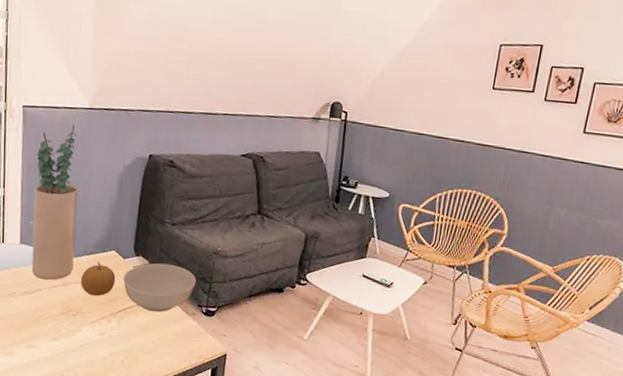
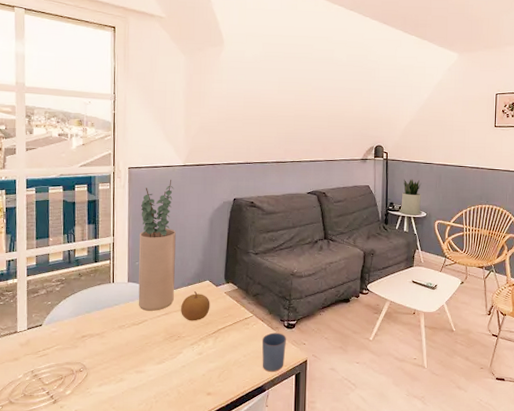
bowl: present [123,263,196,313] -> none [217,287,278,330]
mug: none [173,318,204,364] -> present [261,332,286,372]
planter: none [354,148,387,195] -> present [399,179,423,215]

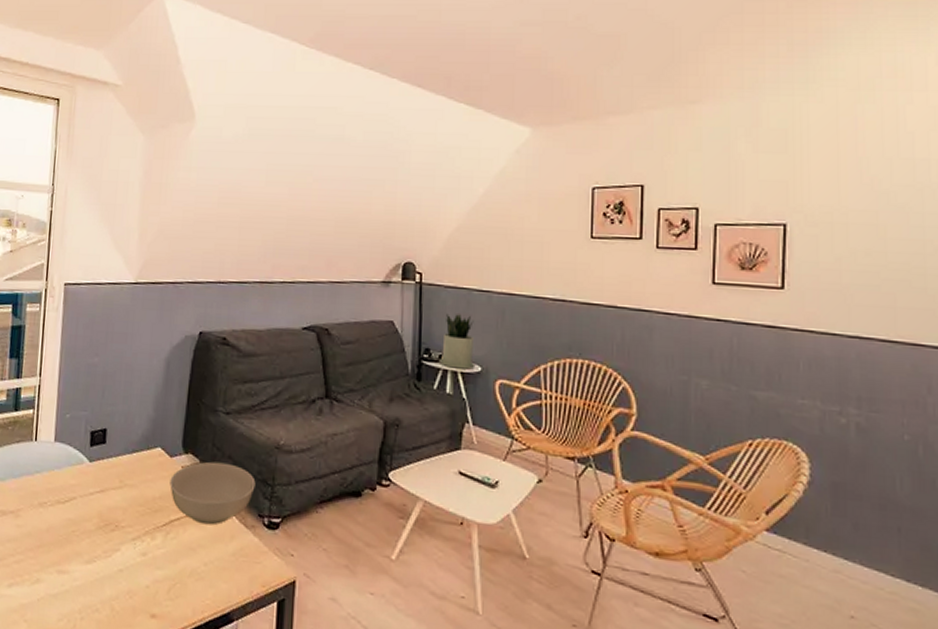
vase: present [138,180,176,311] -> none [65,302,121,486]
fruit: present [181,291,210,321] -> none [121,462,161,506]
bowl: none [217,287,278,330] -> present [170,461,256,525]
mug: present [261,332,286,372] -> none [229,532,266,594]

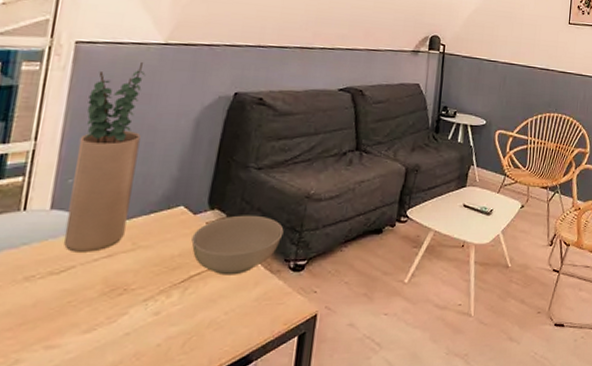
vase: none [65,302,121,486] -> present [63,62,146,252]
planter: present [438,313,476,370] -> none [453,78,483,123]

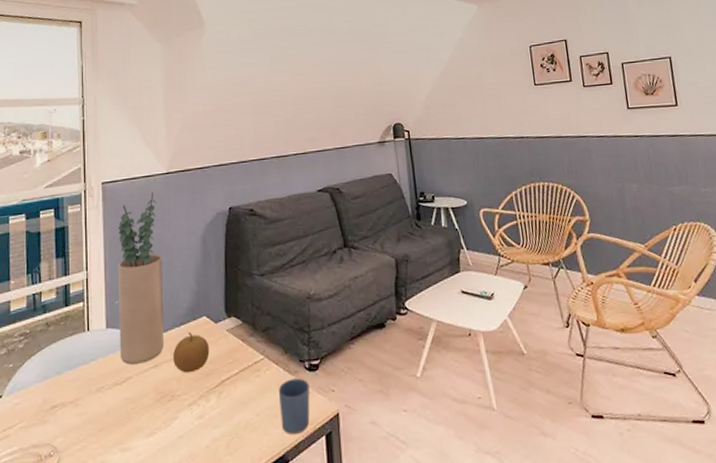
fruit: none [133,222,182,266] -> present [173,332,210,373]
bowl: present [191,215,284,276] -> none [217,319,294,379]
mug: none [250,277,290,334] -> present [278,378,310,434]

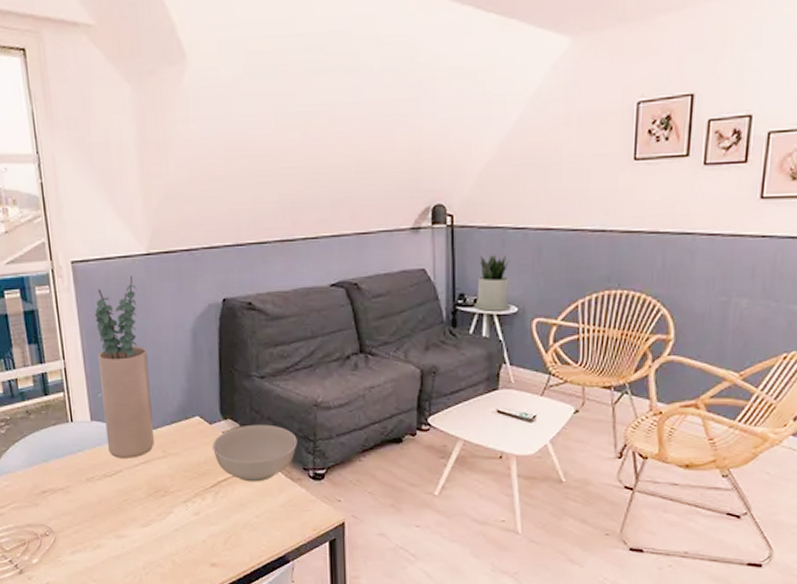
fruit: present [173,332,210,373] -> none [165,431,204,471]
bowl: none [217,319,294,379] -> present [212,424,298,482]
mug: present [278,378,310,434] -> none [279,485,314,538]
planter: none [432,159,462,206] -> present [473,255,512,311]

